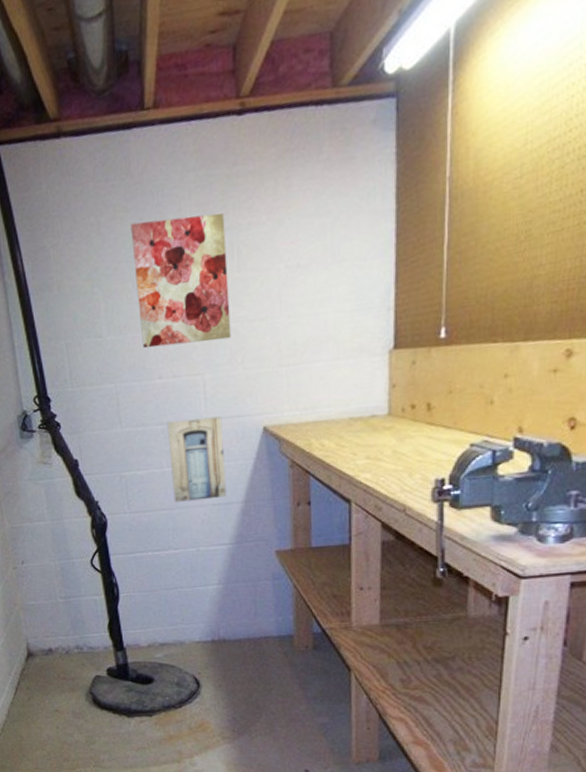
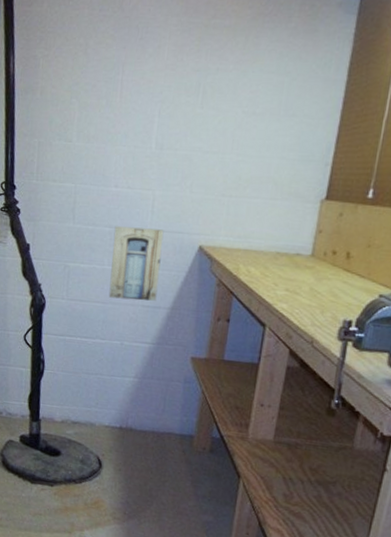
wall art: present [130,213,232,349] -> none [105,50,197,164]

